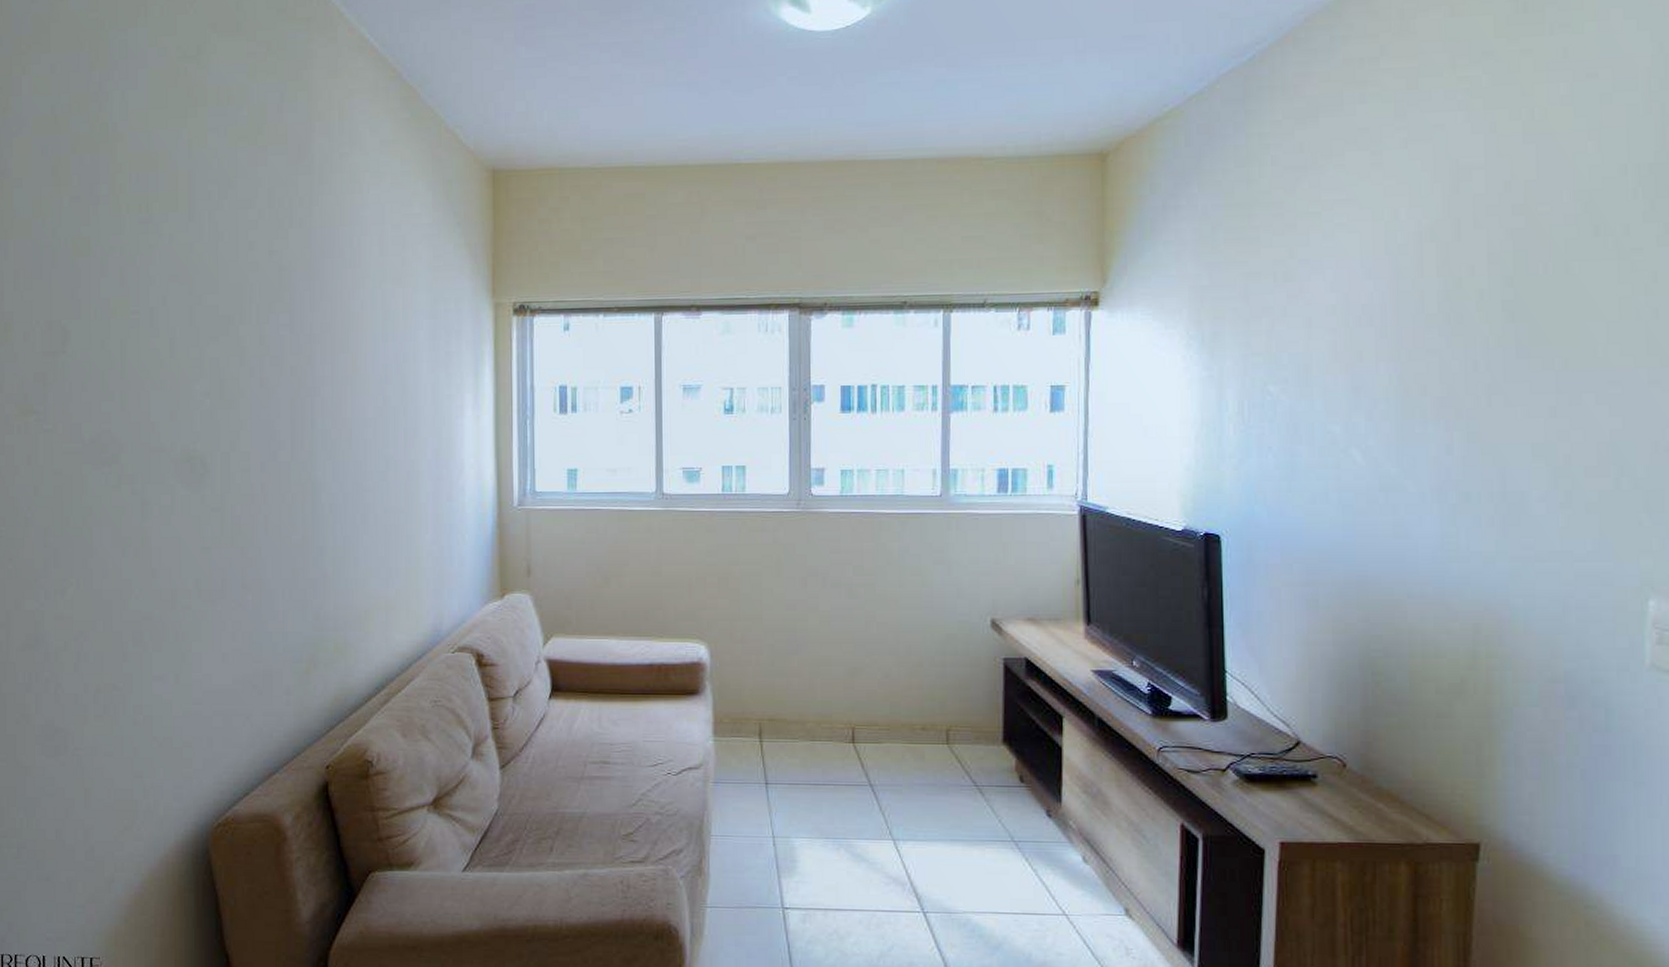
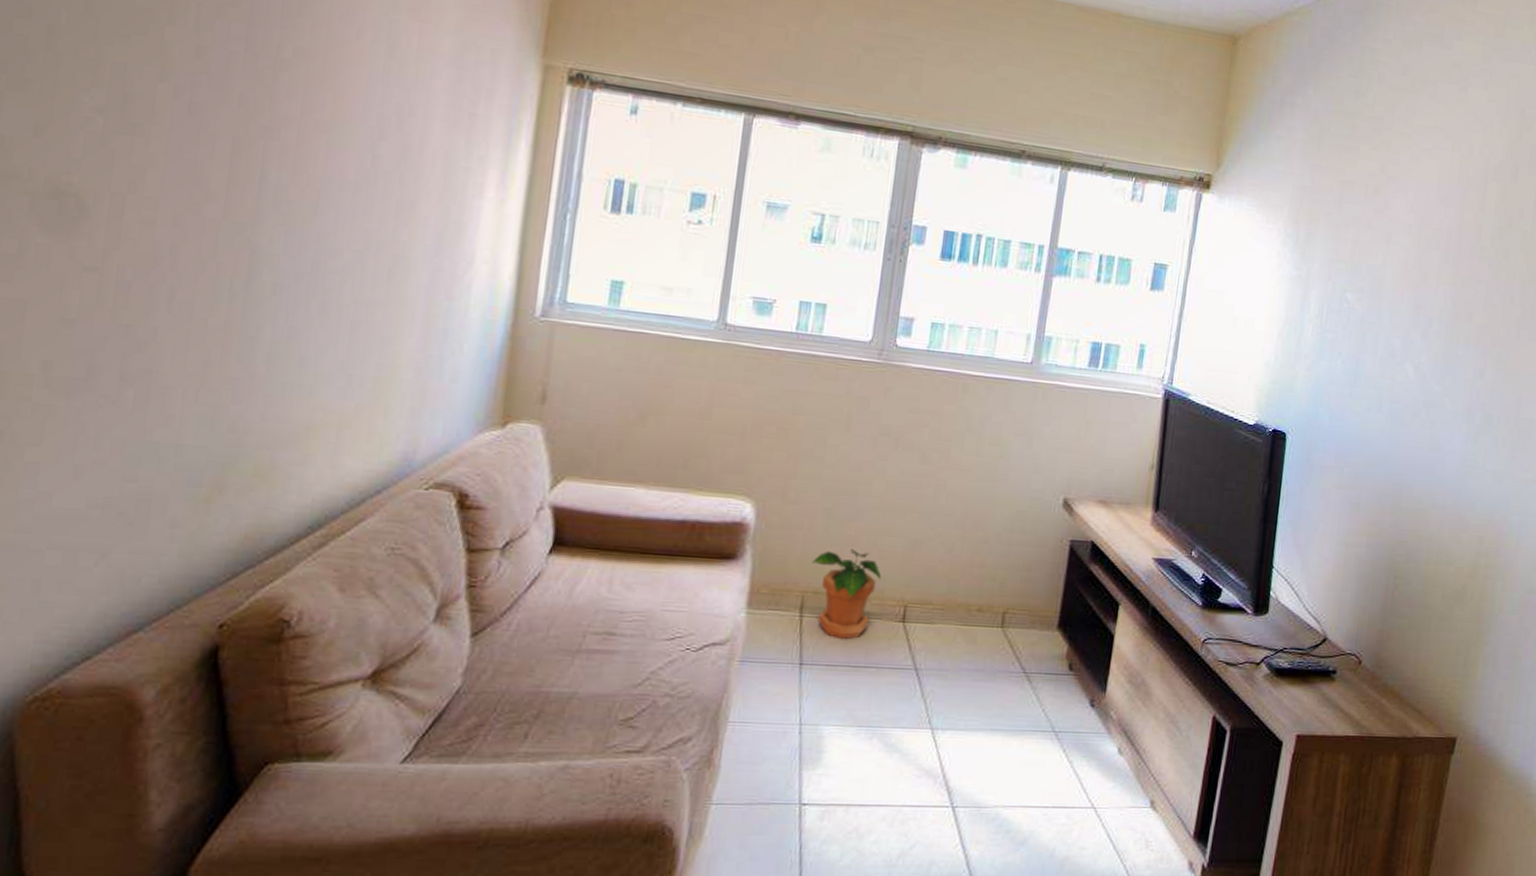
potted plant: none [764,679,828,761] -> present [812,549,882,640]

